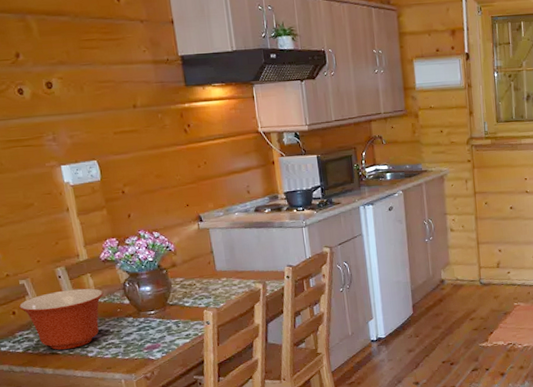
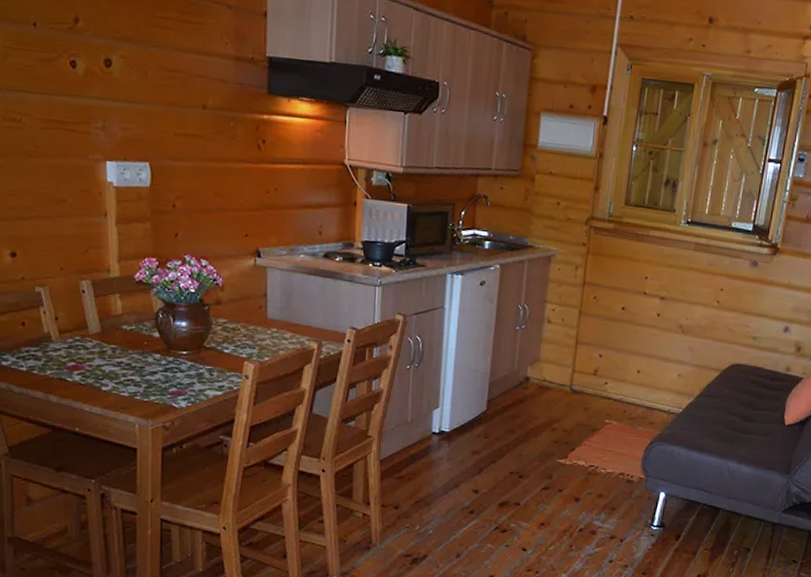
mixing bowl: present [19,288,104,350] -> none [31,307,132,378]

